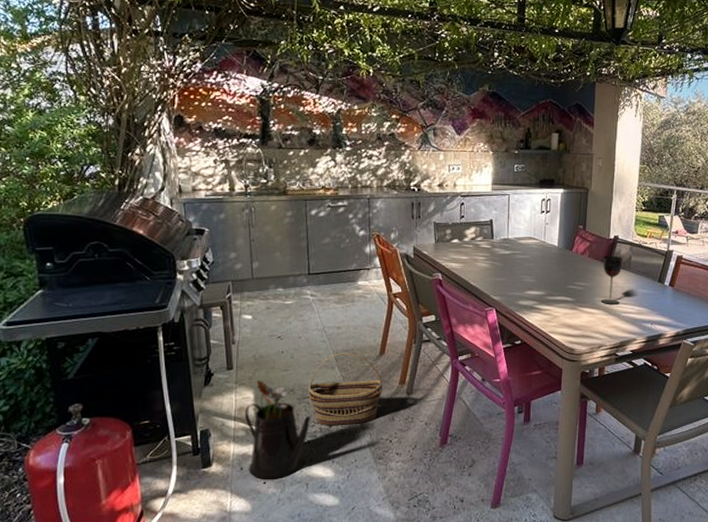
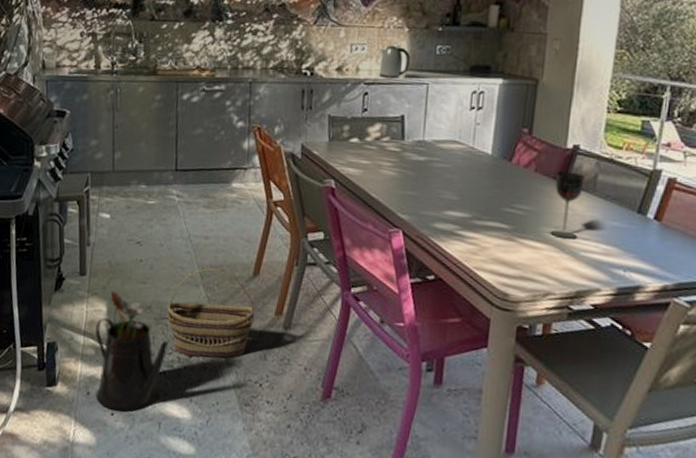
kettle: none [472,165,495,192] -> present [379,45,410,80]

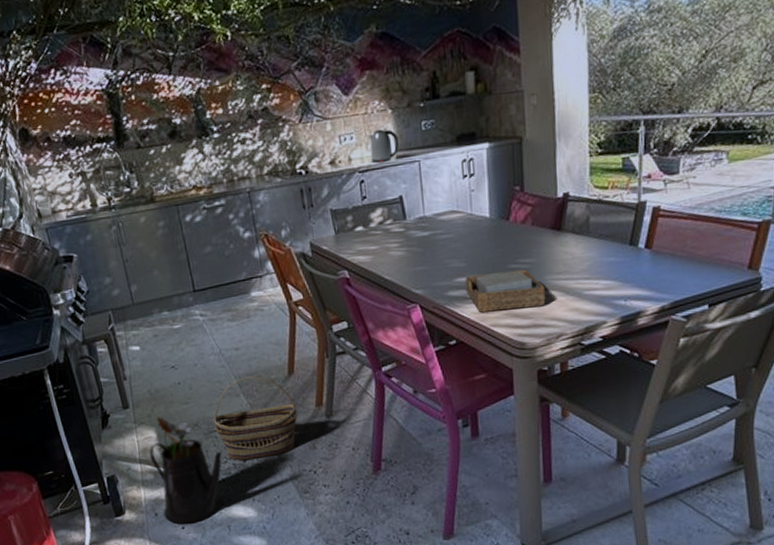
napkin holder: none [454,211,539,259] -> present [465,269,546,313]
wineglass: present [549,171,586,240] -> none [552,218,579,283]

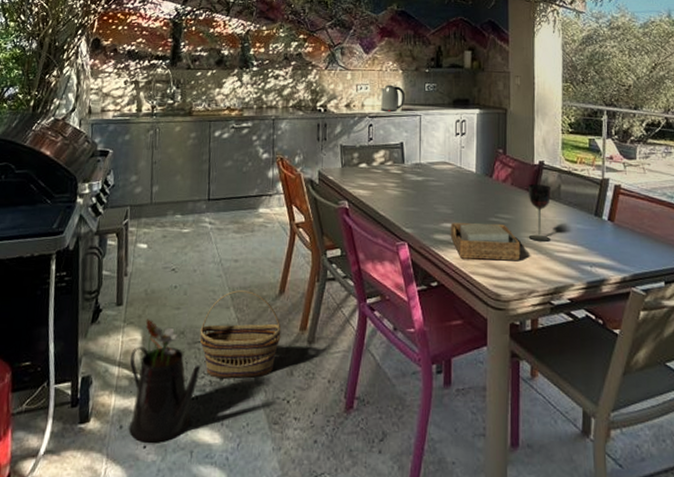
wineglass: none [552,218,579,283] -> present [528,183,552,243]

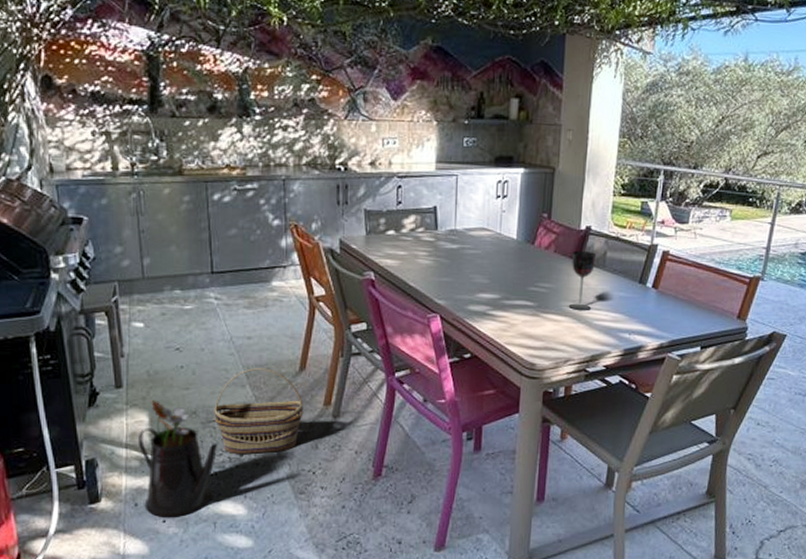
kettle: present [381,85,405,113] -> none [412,138,439,172]
napkin holder: present [450,222,521,261] -> none [486,292,560,331]

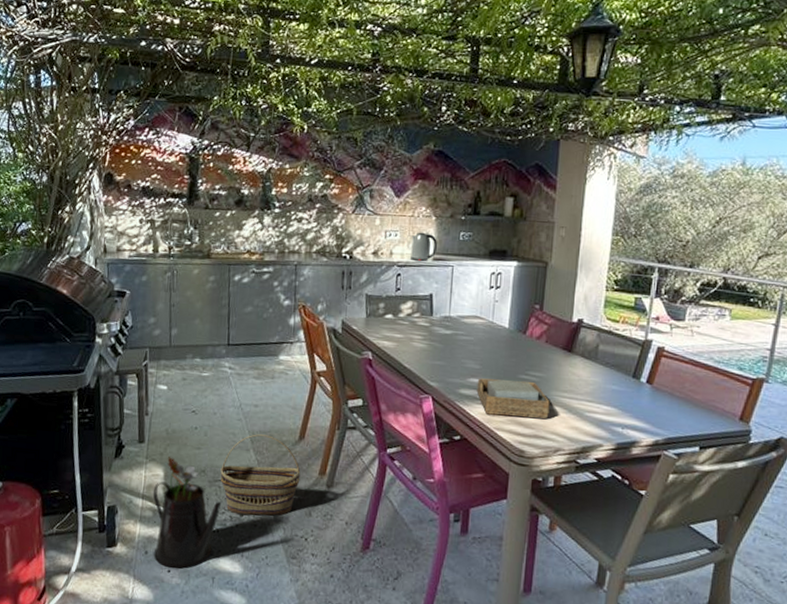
kettle: none [412,138,439,172] -> present [411,232,437,262]
napkin holder: none [486,292,560,331] -> present [476,378,550,420]
wineglass: present [568,250,597,311] -> none [559,342,589,402]

